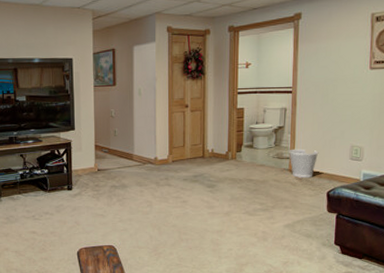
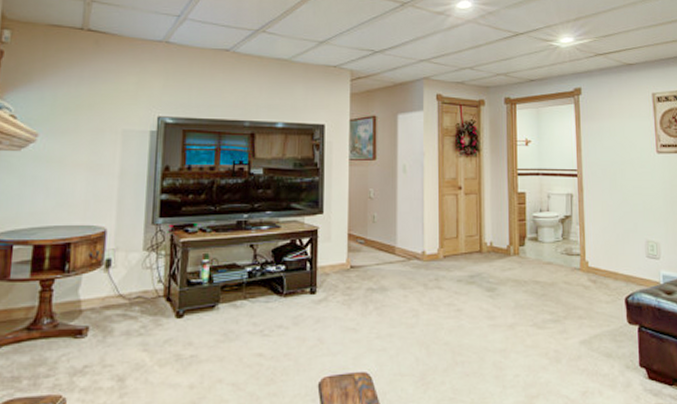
wastebasket: present [288,148,319,178] -> none [577,243,612,279]

